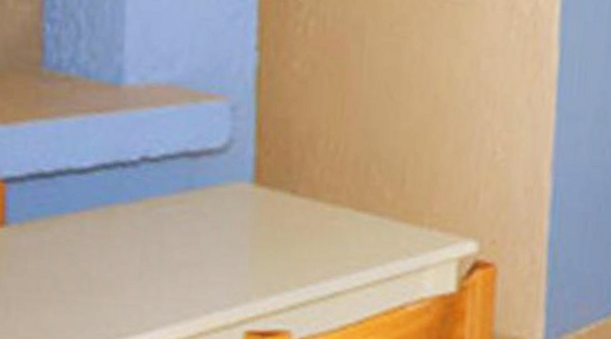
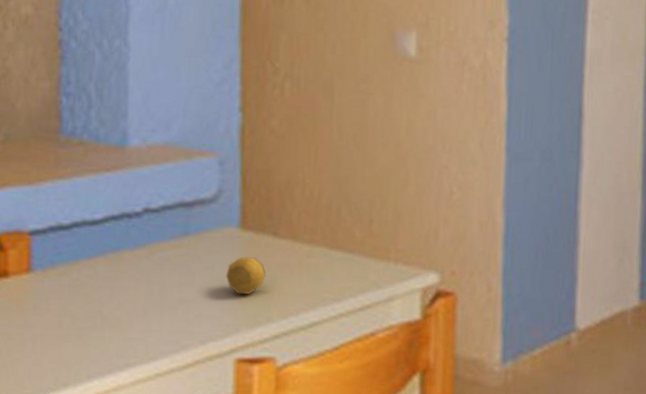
decorative egg: none [235,216,282,259] -> present [225,257,266,295]

